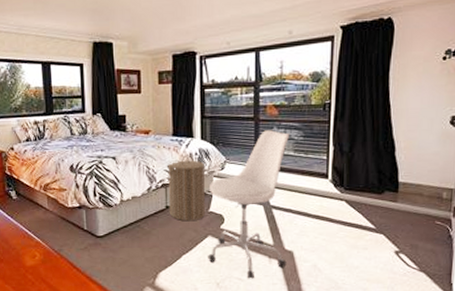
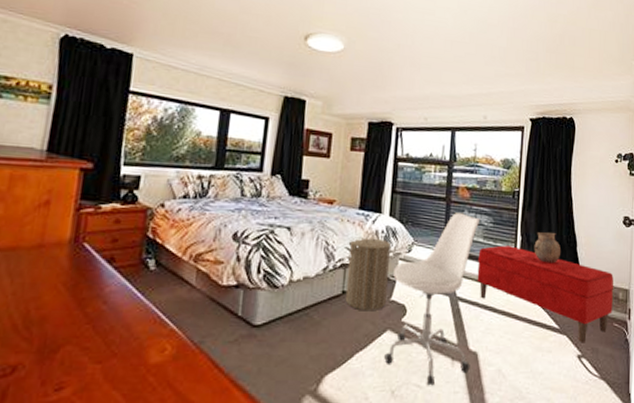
bench: none [289,156,437,241] -> present [477,245,614,343]
ceramic pot: none [347,139,377,170] -> present [534,232,561,264]

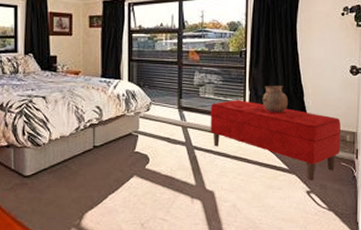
laundry hamper: present [345,232,392,311] -> none [96,96,132,161]
chair: present [384,213,481,386] -> none [133,74,211,219]

